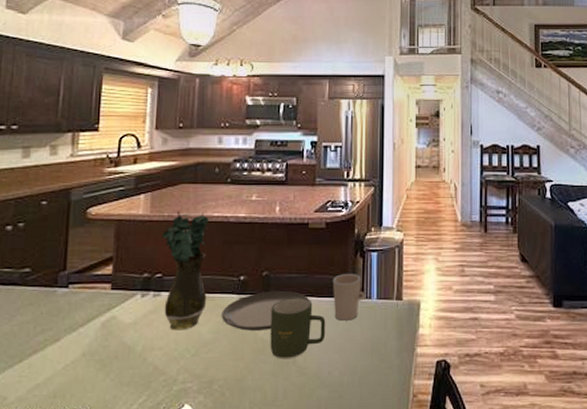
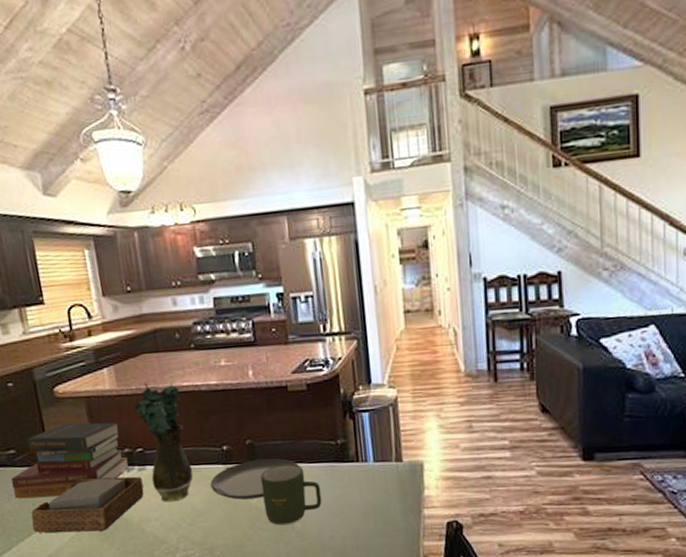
books: none [15,244,146,321] -> present [11,422,129,499]
napkin holder: none [26,302,155,359] -> present [31,476,145,533]
cup: present [333,274,365,321] -> none [323,437,360,486]

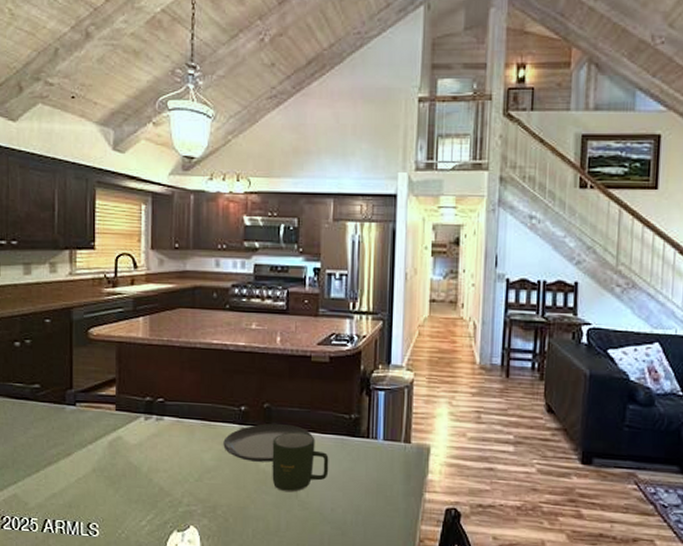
books: present [11,422,129,499] -> none [30,365,149,436]
napkin holder: present [31,476,145,533] -> none [42,421,158,476]
vase: present [134,382,194,502] -> none [162,336,209,455]

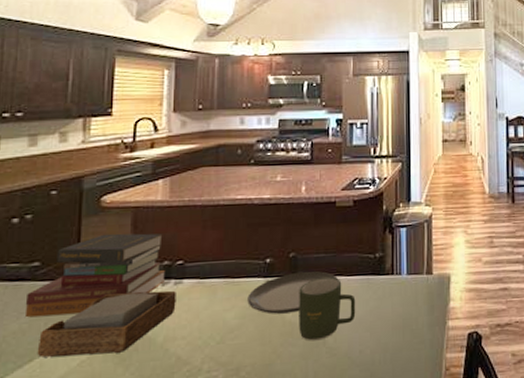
books: none [30,365,149,436] -> present [24,233,166,318]
napkin holder: none [42,421,158,476] -> present [37,290,176,358]

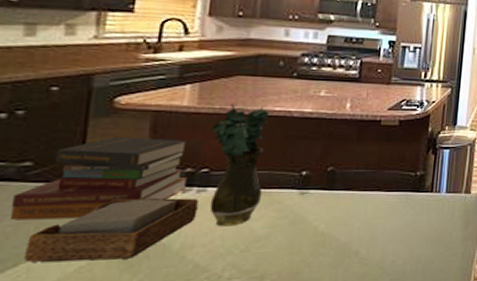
vase: none [182,195,232,319] -> present [209,104,269,227]
plate: present [247,271,339,314] -> none [278,185,377,225]
mug: present [299,277,356,341] -> none [331,192,393,252]

